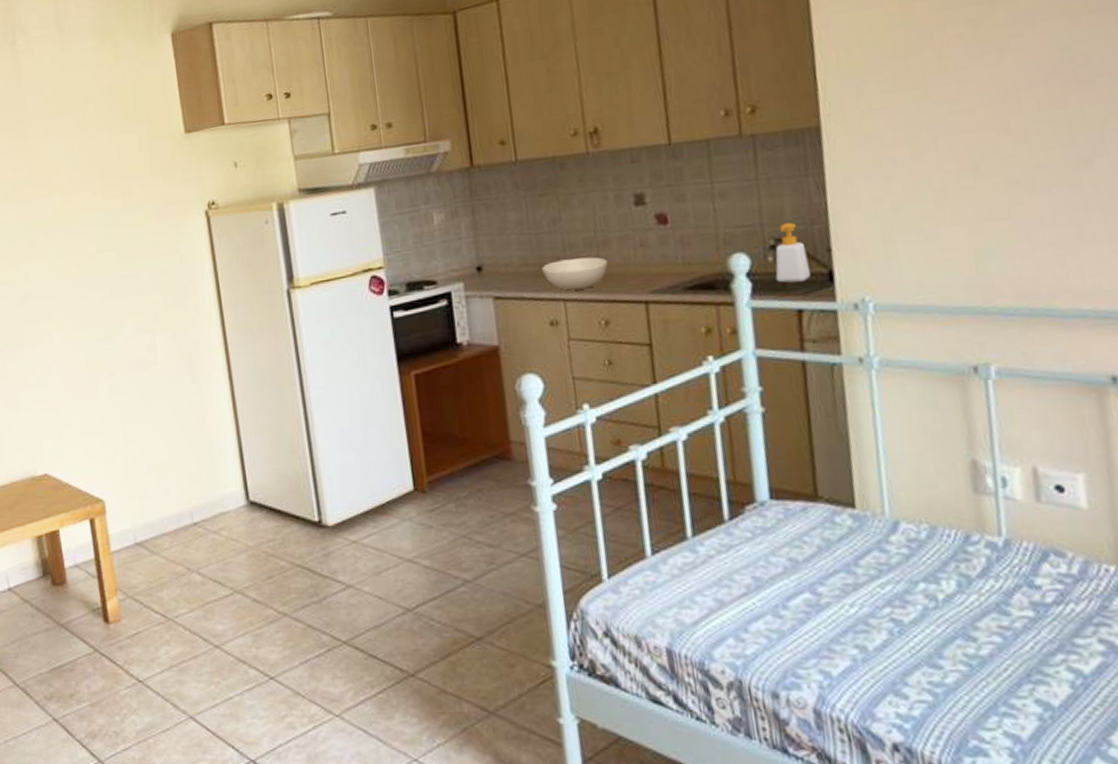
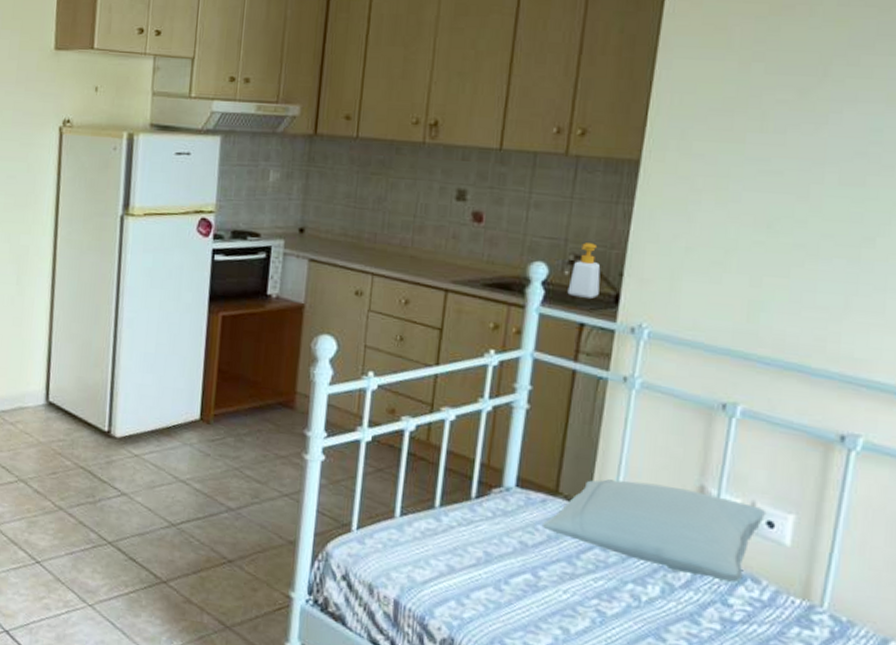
bowl: present [542,257,608,291] -> none [358,236,420,268]
pillow: none [809,467,1052,561] -> present [543,479,767,583]

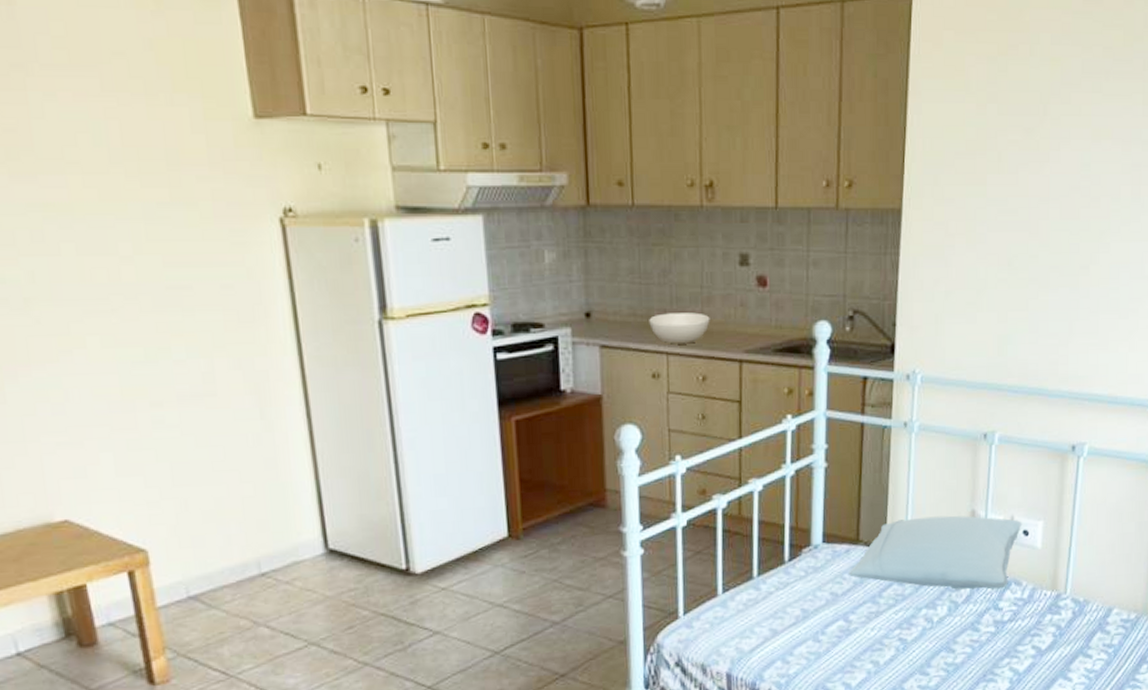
bowl: none [358,236,420,268] -> present [649,312,710,344]
soap bottle: present [567,243,601,300] -> none [850,297,877,353]

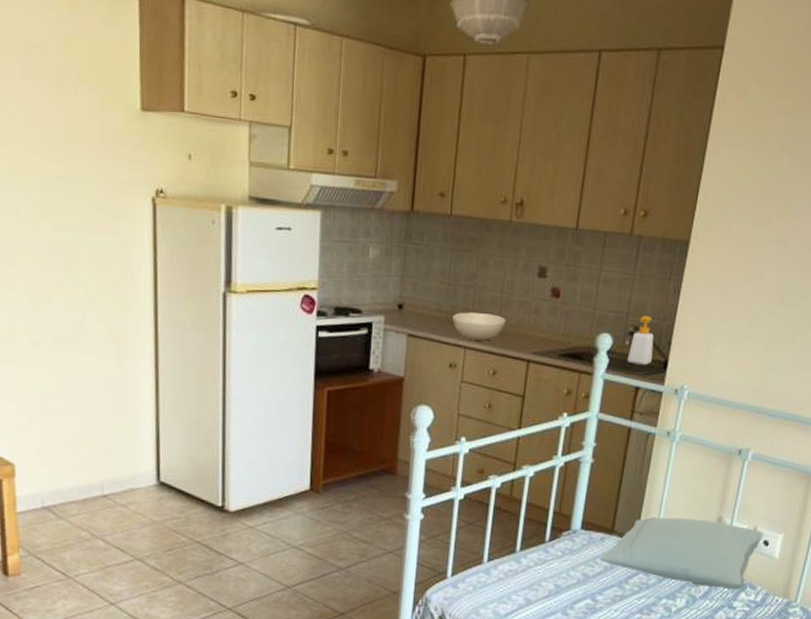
soap bottle: none [850,297,877,353] -> present [627,315,654,366]

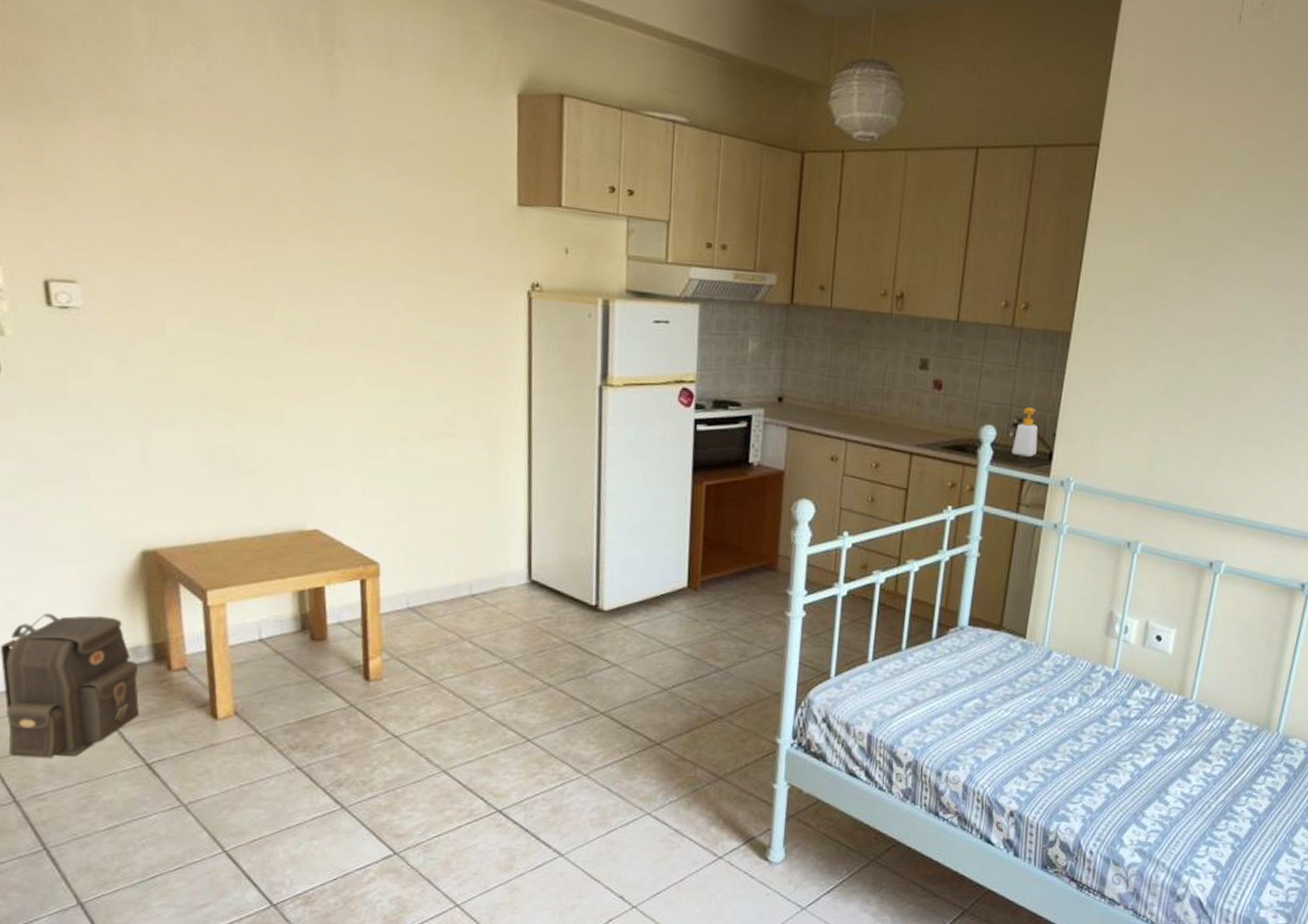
bowl: present [452,312,506,341] -> none [833,404,888,434]
pillow: present [601,517,764,590] -> none [989,612,1156,687]

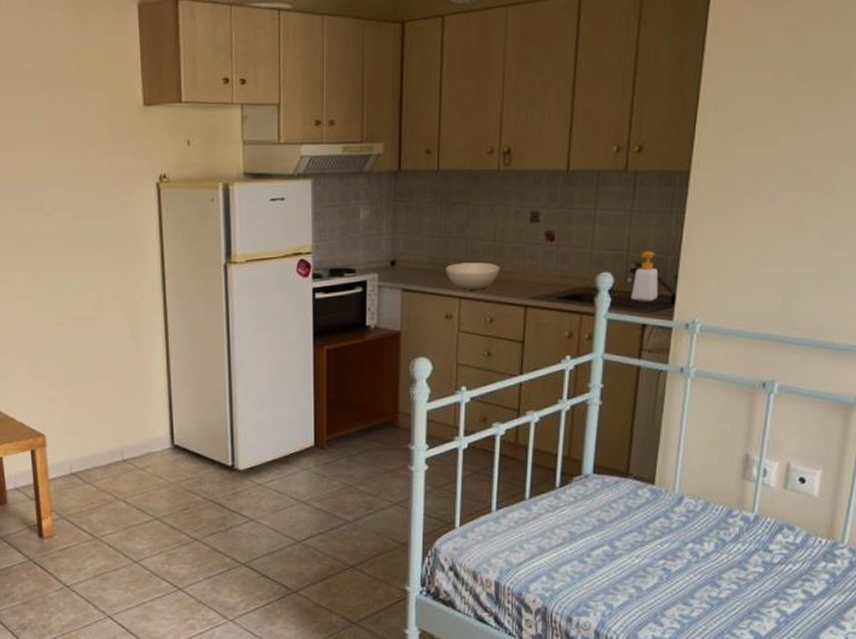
bowl: none [833,404,888,434] -> present [445,263,500,290]

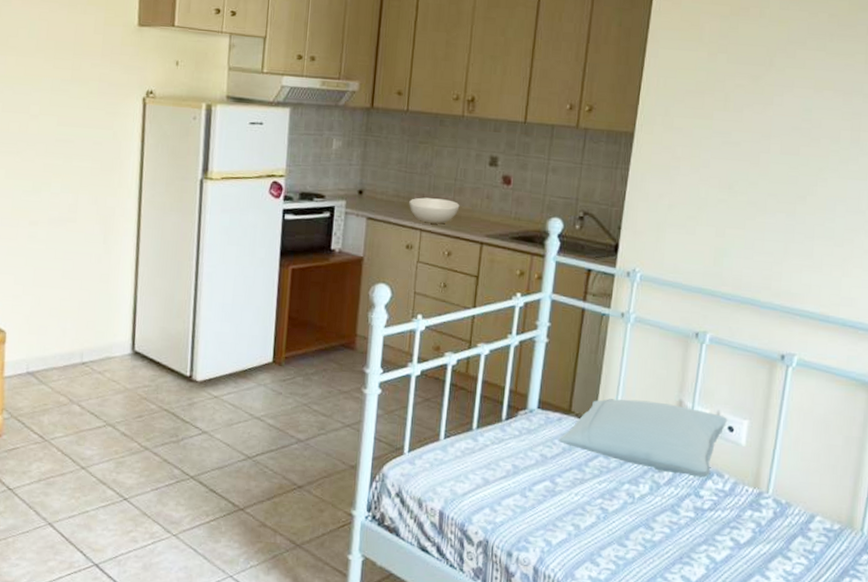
pillow: none [617,457,799,532] -> present [559,399,728,478]
soap bottle: present [631,251,659,302] -> none [578,201,604,249]

